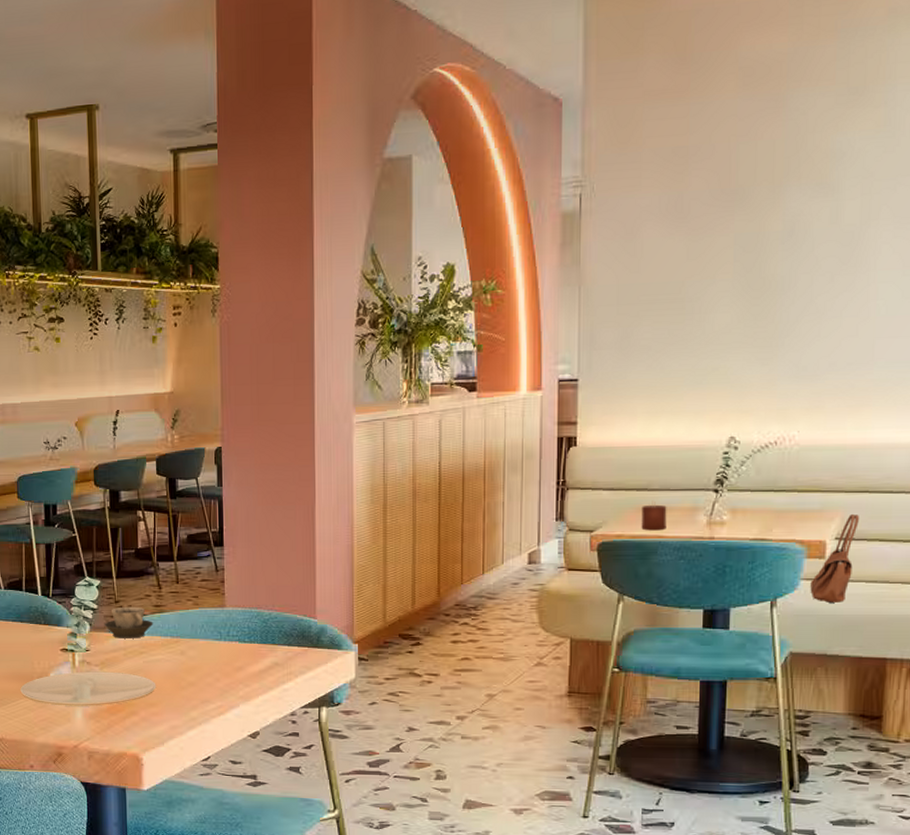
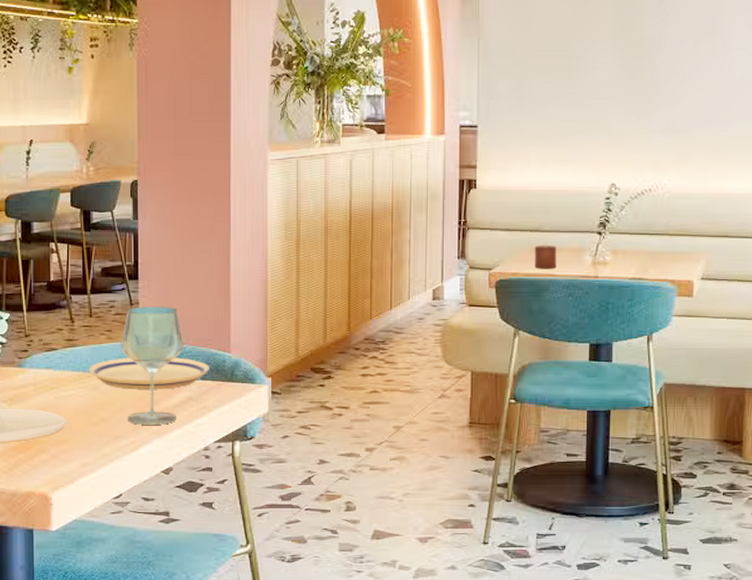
cup: present [104,606,153,638] -> none [13,340,65,374]
plate: none [176,623,295,655] -> present [89,357,209,389]
wine glass: none [207,572,270,690] -> present [121,306,184,425]
handbag: present [810,513,859,603] -> none [681,256,721,337]

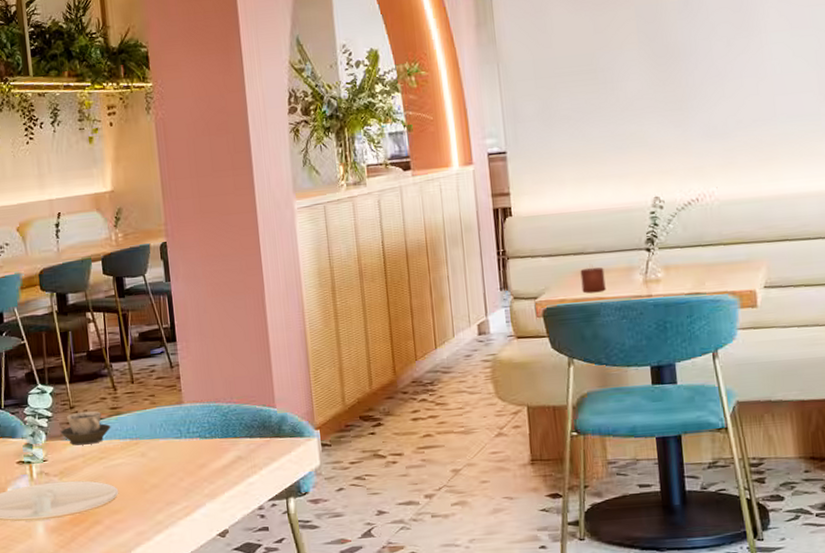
cup: none [13,340,65,374] -> present [60,410,111,445]
plate: present [89,357,209,389] -> none [135,416,256,453]
wine glass: present [121,306,184,425] -> none [164,366,229,489]

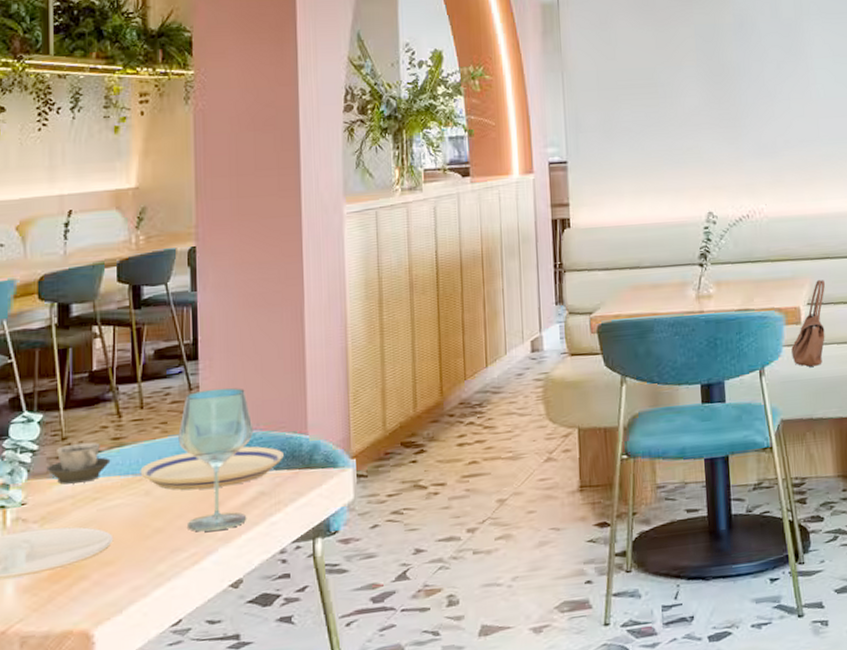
plate: none [135,416,256,453] -> present [140,446,284,490]
wine glass: none [164,366,229,489] -> present [178,388,254,532]
candle: present [580,263,606,294] -> none [635,278,660,309]
handbag: none [747,262,784,350] -> present [791,279,825,367]

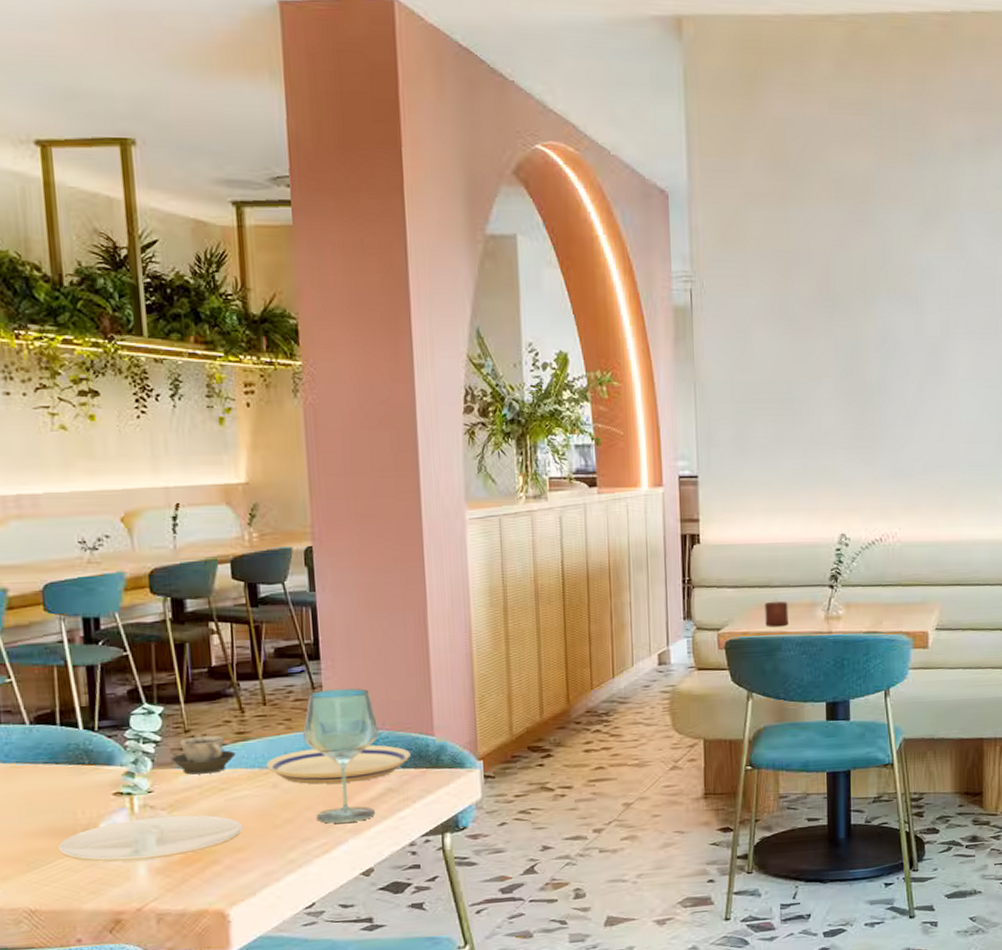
candle: none [635,278,660,309] -> present [765,597,789,628]
handbag: present [791,279,825,367] -> none [917,605,954,690]

